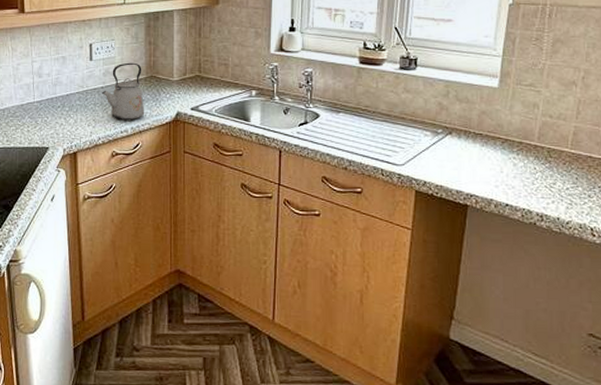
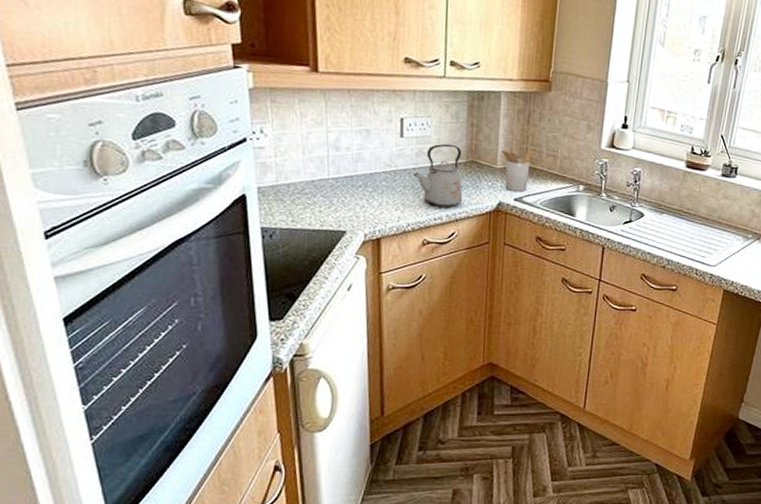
utensil holder: none [177,60,206,102] -> present [502,149,534,192]

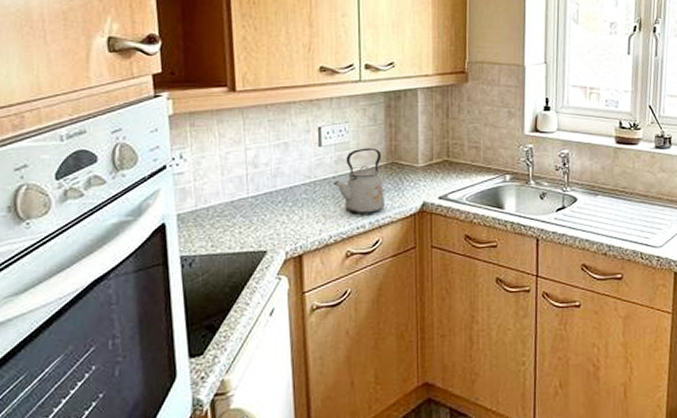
utensil holder: present [502,149,534,192] -> none [422,143,455,190]

